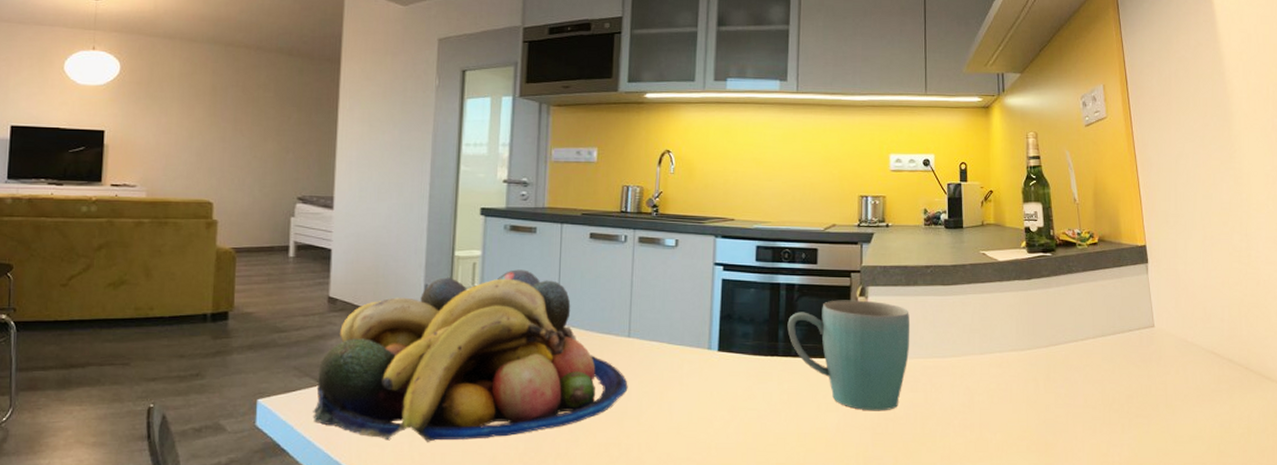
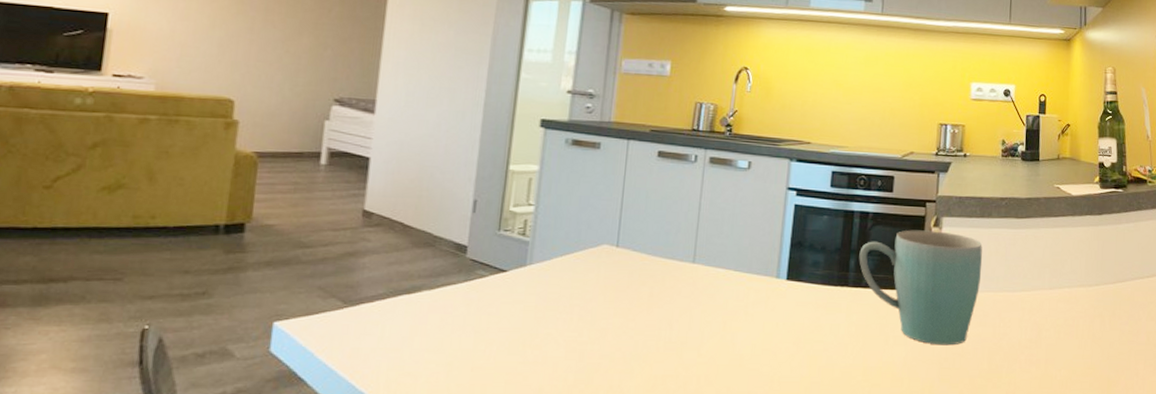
fruit bowl: present [313,269,628,442] -> none [337,187,690,372]

